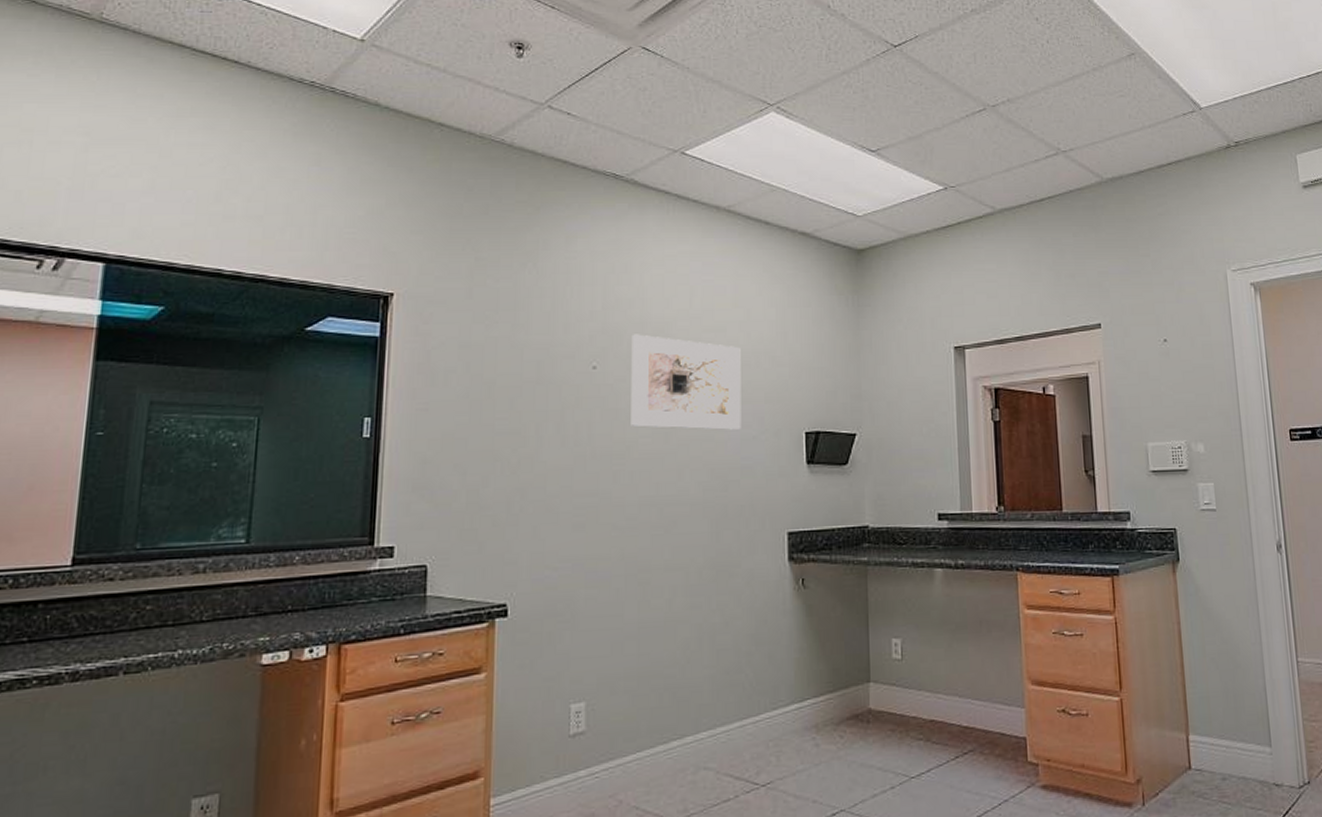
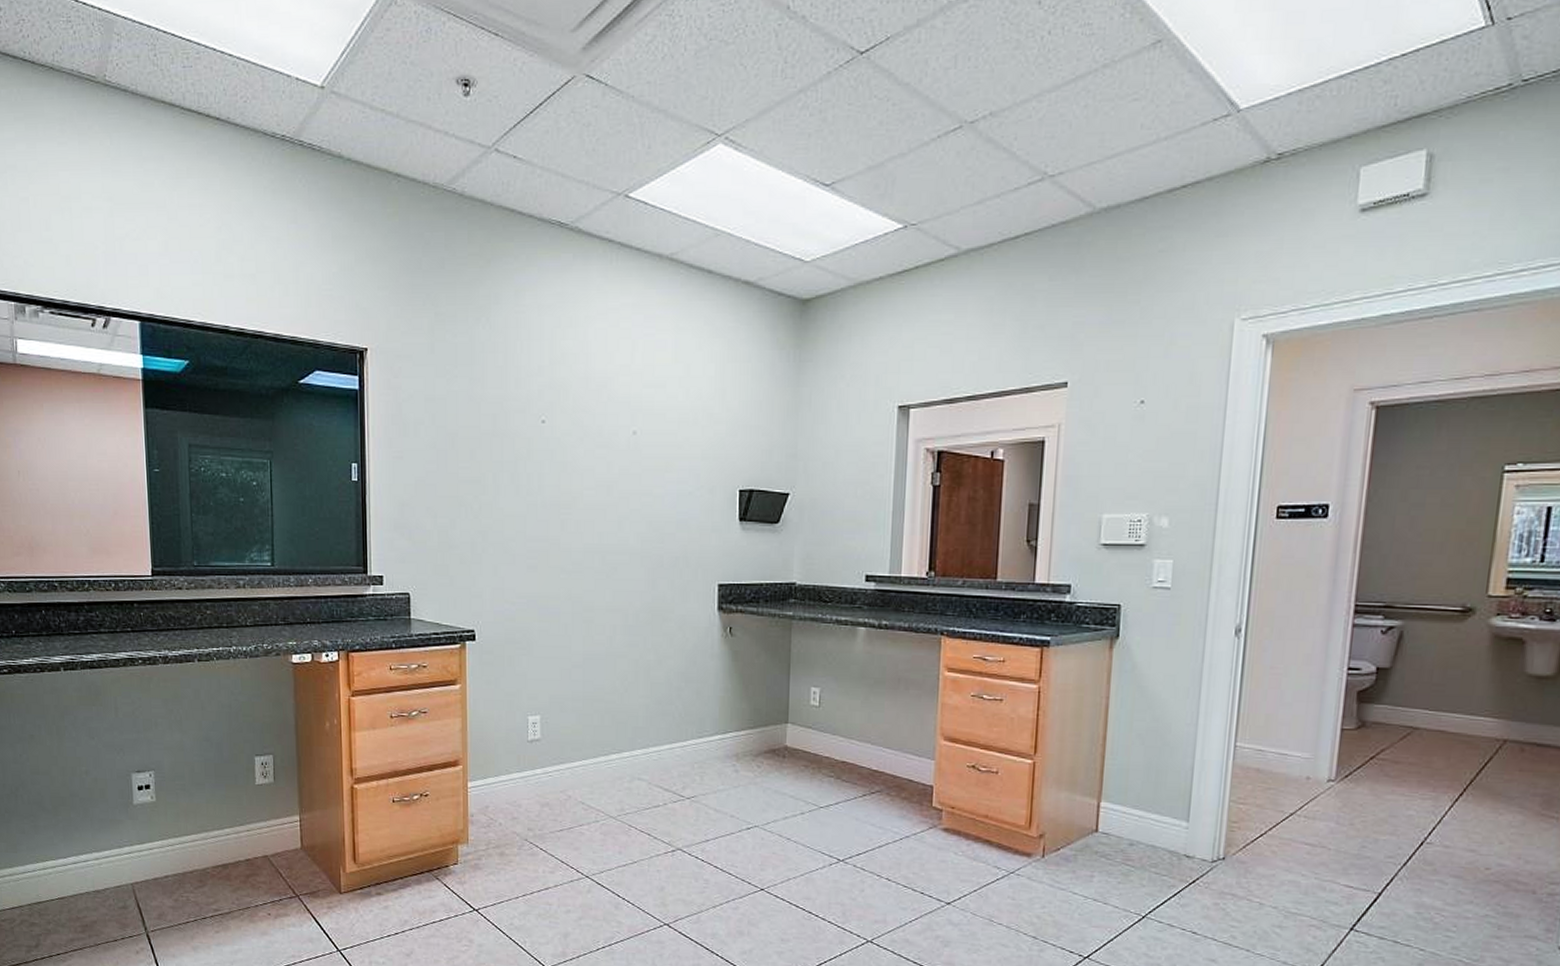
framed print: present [631,334,741,430] -> none [576,389,680,485]

